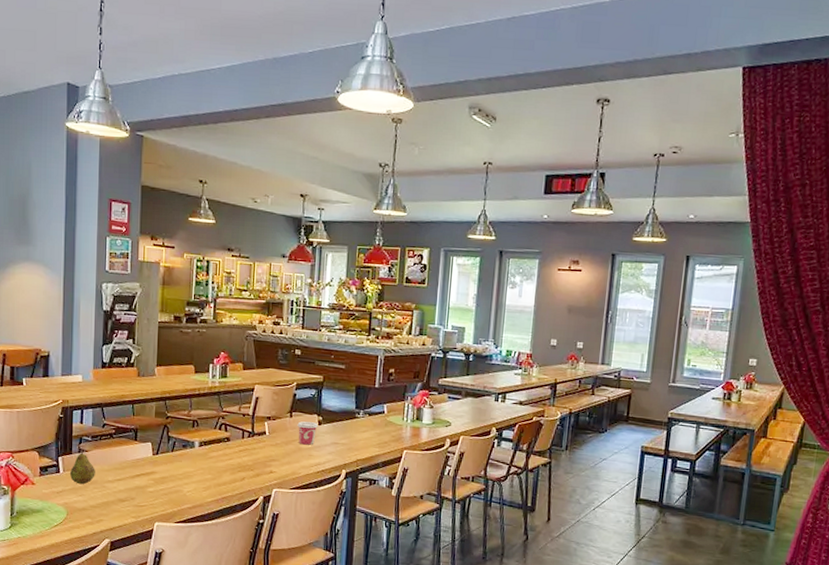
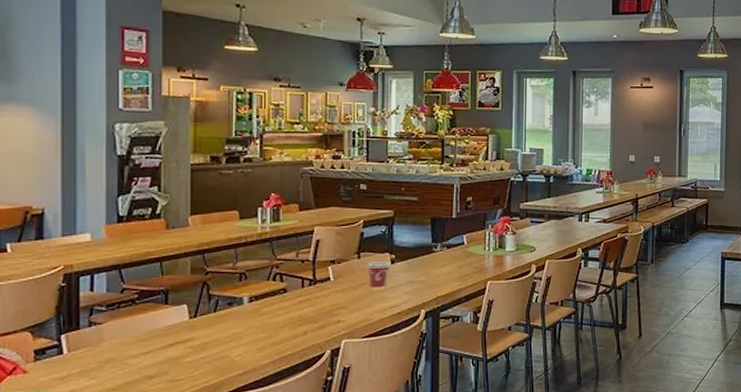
fruit: present [69,449,95,485] -> none [76,322,113,365]

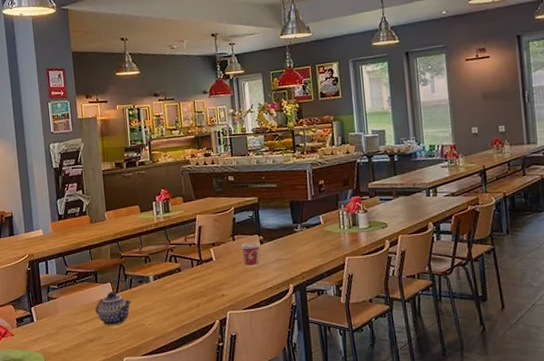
teapot: none [160,315,215,359] -> present [95,291,132,326]

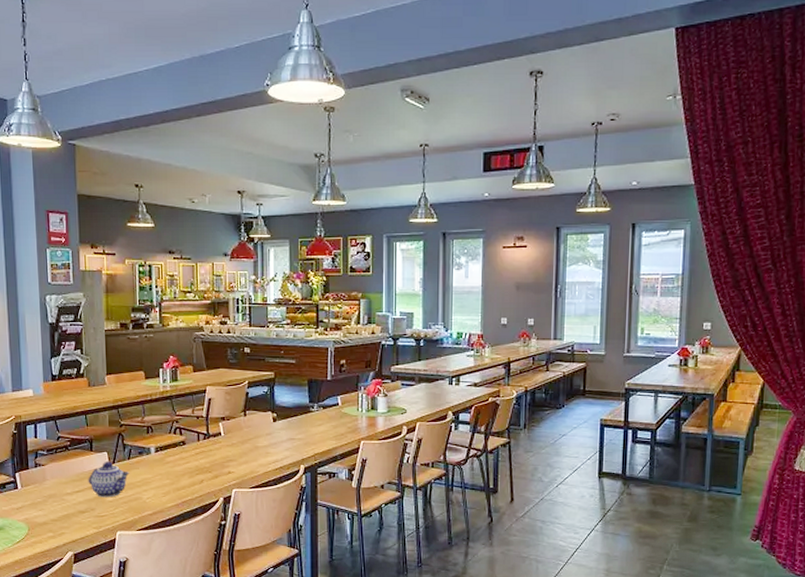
cup: present [240,242,260,265] -> none [252,420,273,443]

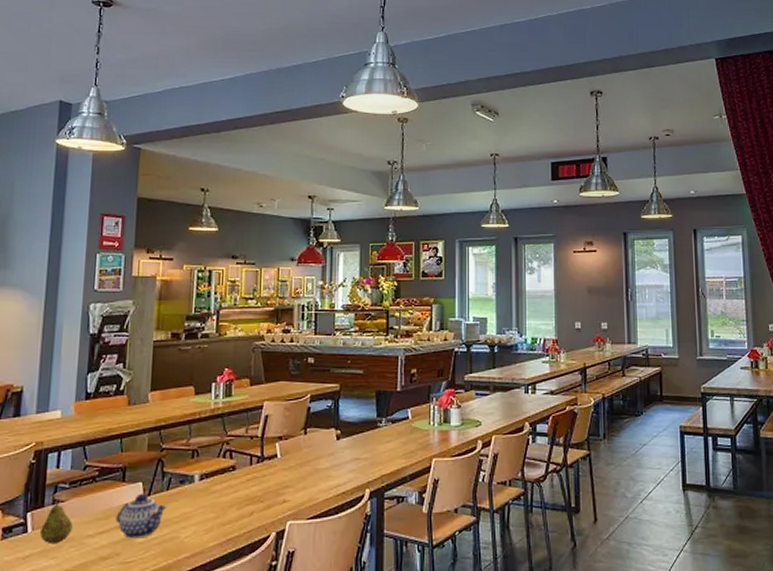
fruit: none [27,464,54,499] -> present [39,500,73,545]

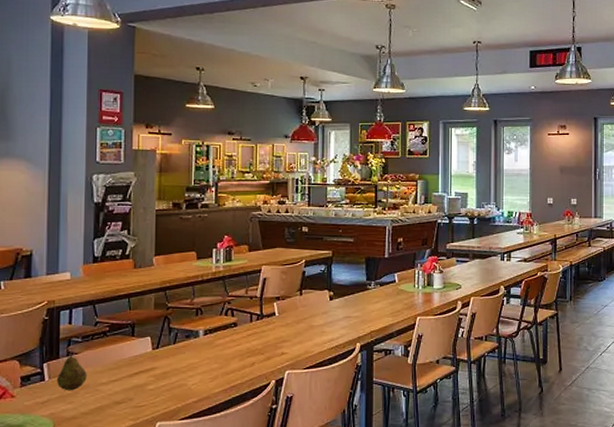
teapot: present [115,493,167,539] -> none [127,346,175,386]

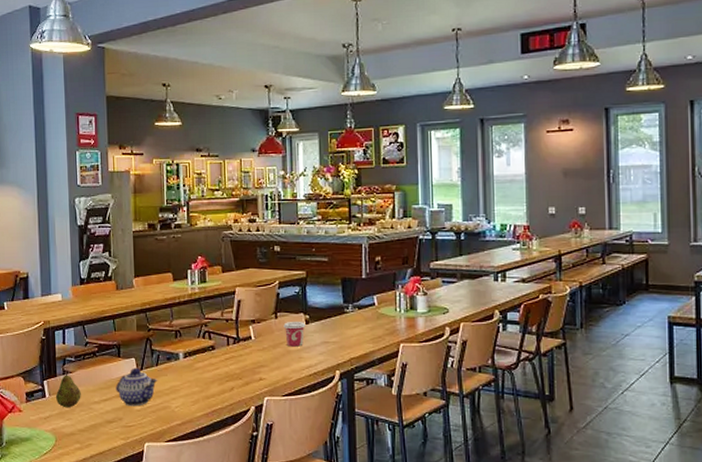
teapot: none [127,346,175,386] -> present [115,367,158,407]
cup: none [308,298,329,322] -> present [283,322,306,347]

